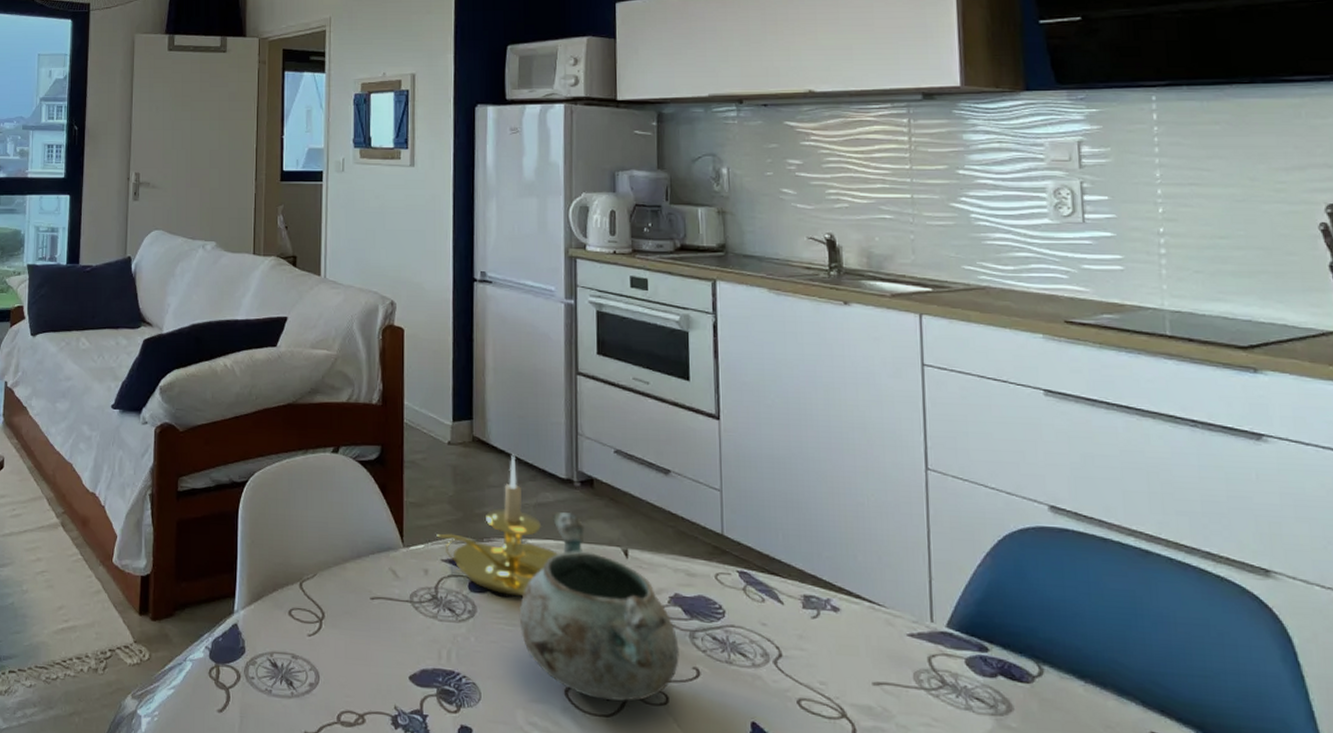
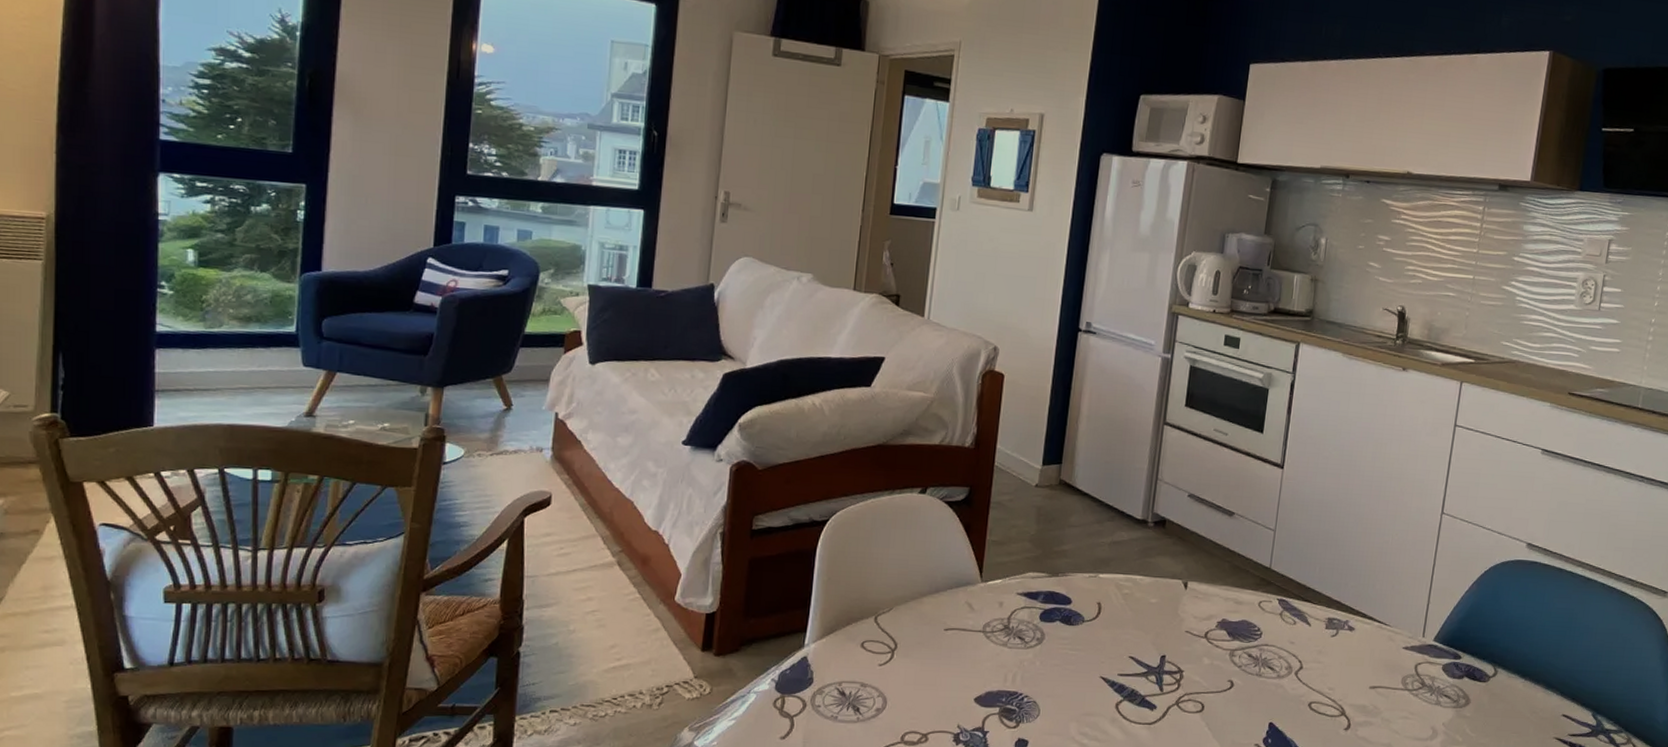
candle holder: present [436,454,559,597] -> none [1014,496,1127,625]
decorative bowl: present [519,511,679,701] -> none [1082,548,1220,711]

